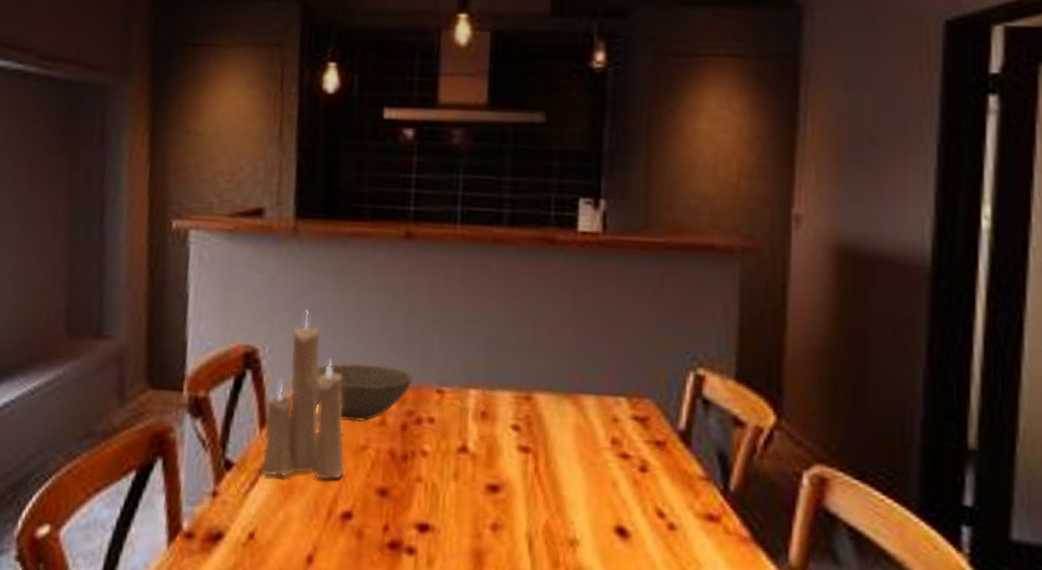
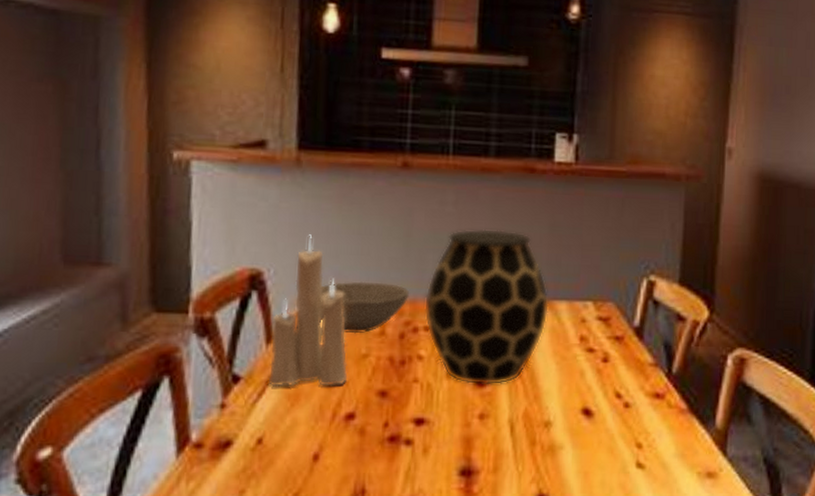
vase: none [428,307,574,492] -> present [423,228,550,386]

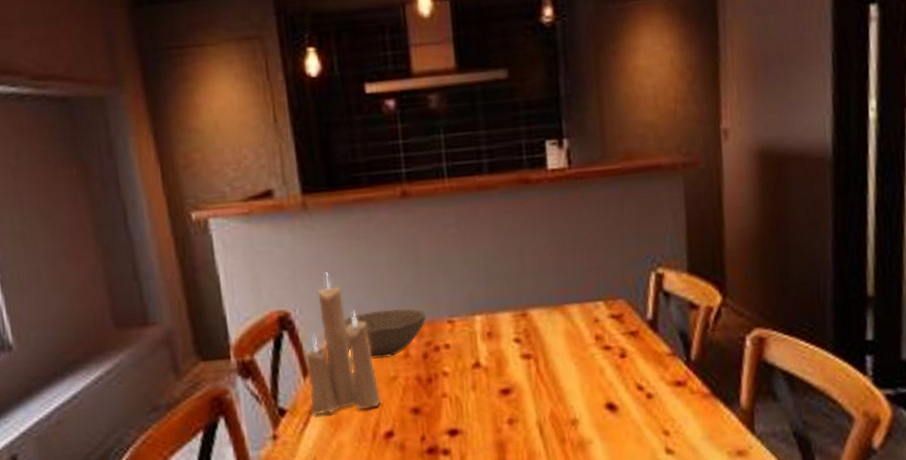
vase: present [423,228,550,386] -> none [440,243,562,394]

